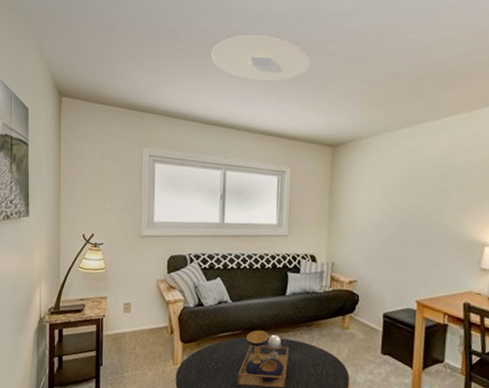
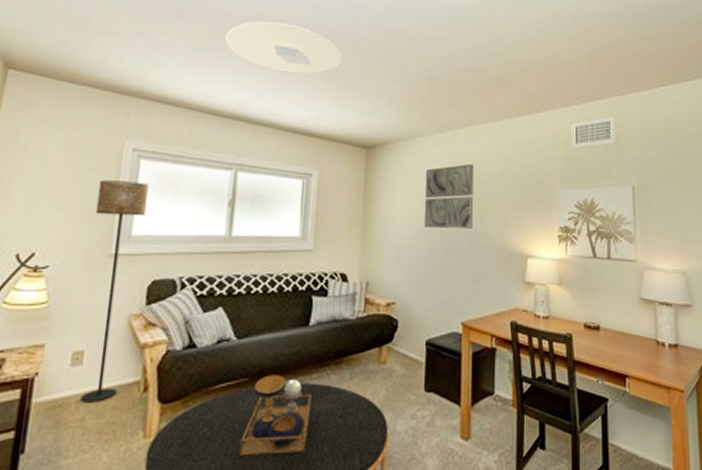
floor lamp: none [128,180,163,338] -> present [80,180,150,403]
wall art: none [383,157,434,219] -> present [423,163,474,229]

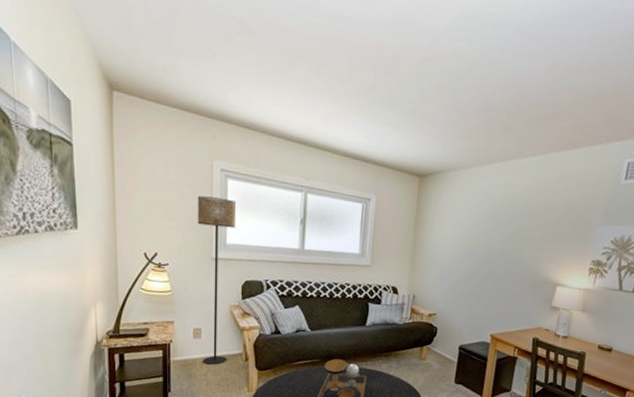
ceiling light: present [225,21,343,75] -> none [292,41,402,100]
wall art: present [423,163,474,229] -> none [466,195,519,257]

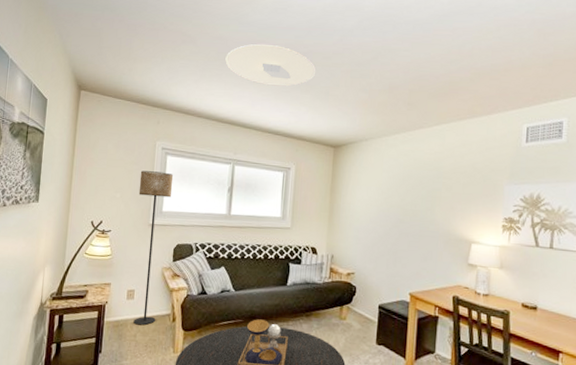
ceiling light: none [292,41,402,100] -> present [225,43,317,87]

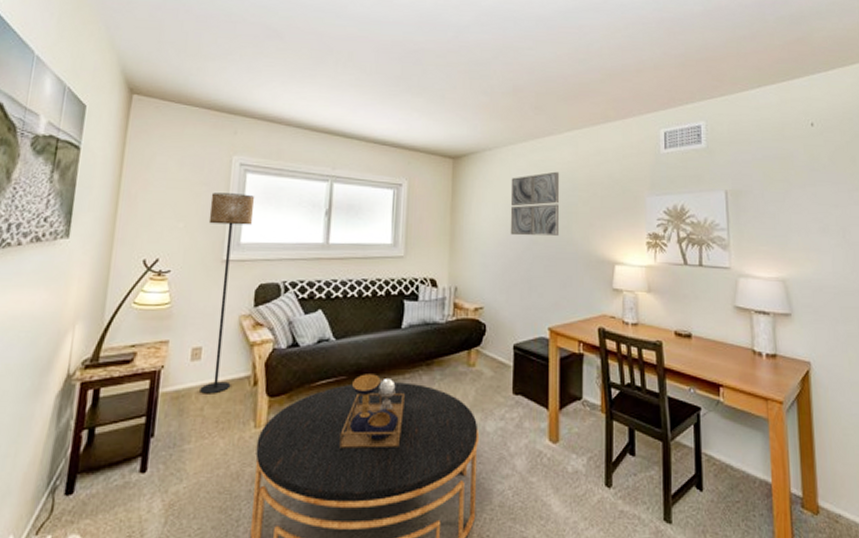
ceiling light: present [225,43,317,87] -> none [320,40,429,89]
wall art: none [380,160,426,216] -> present [510,171,560,236]

